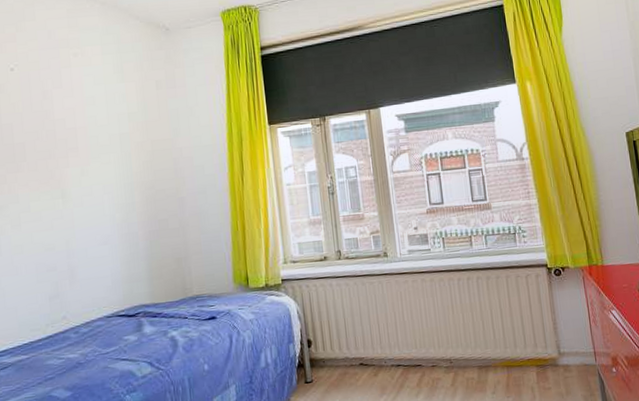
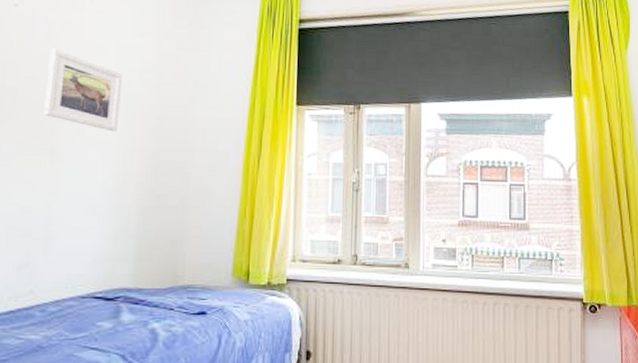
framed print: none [47,103,116,170] -> present [44,48,123,132]

